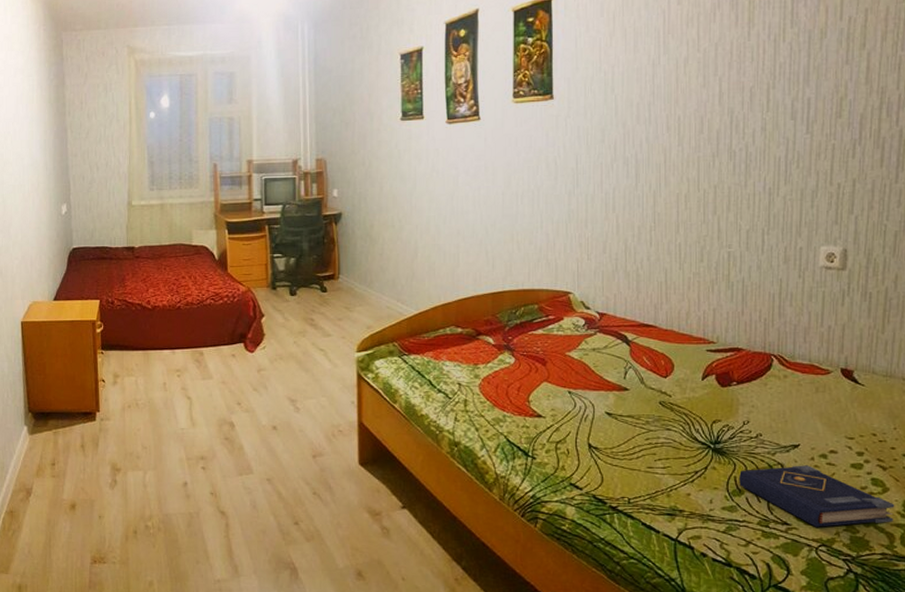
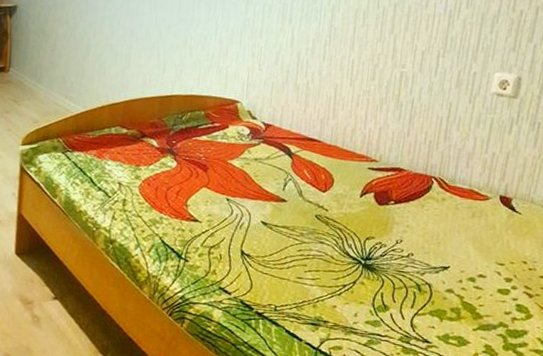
book: present [739,465,895,527] -> none [385,286,536,349]

